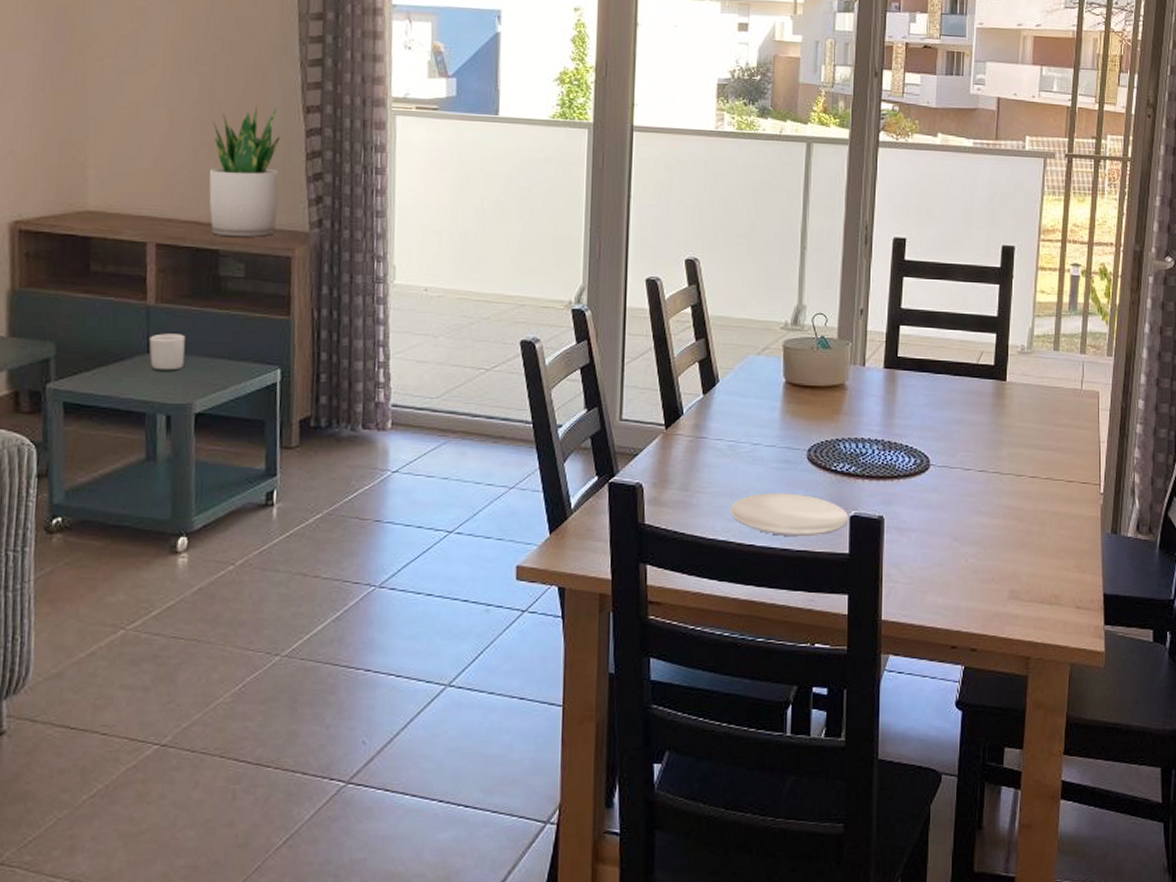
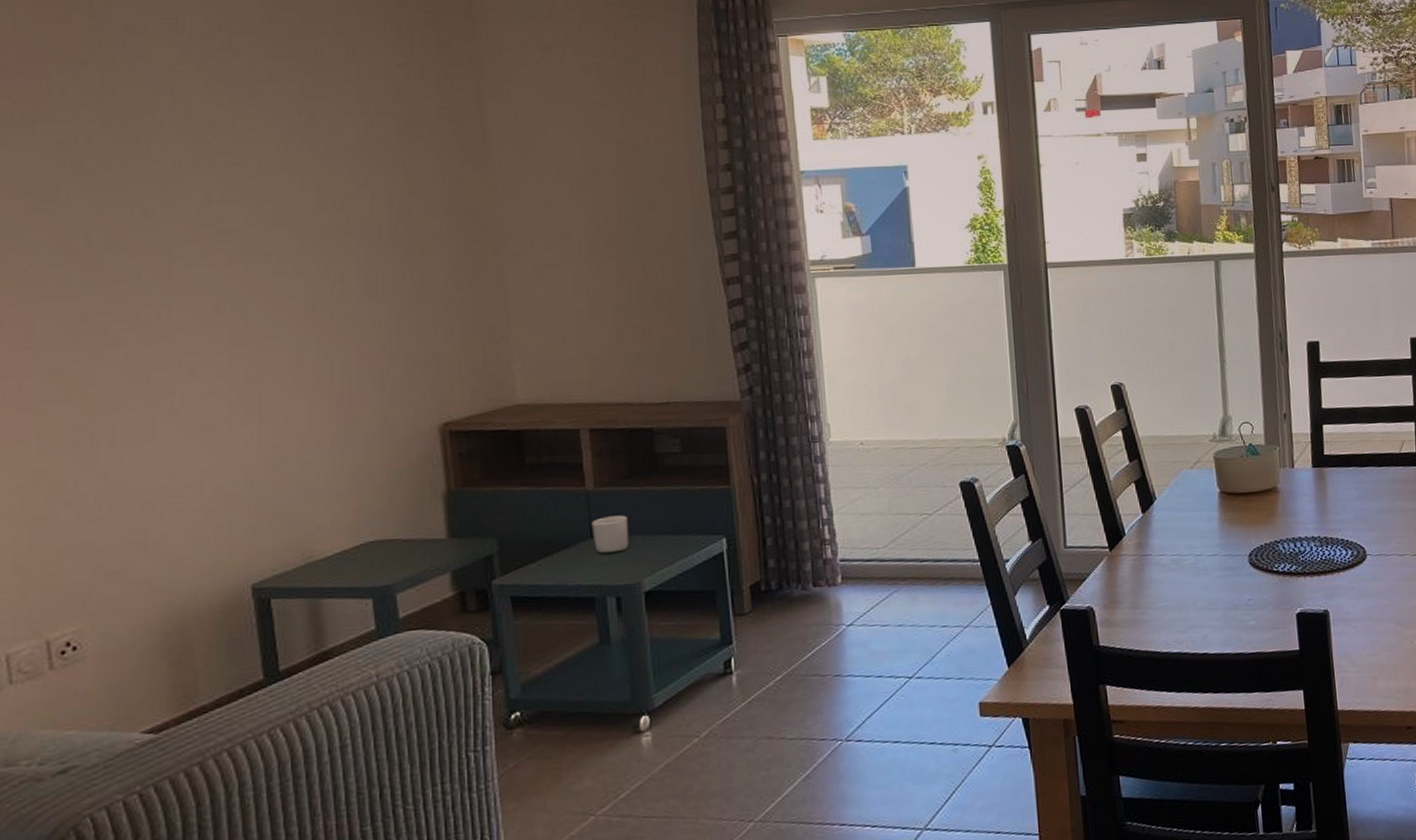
planter: present [209,106,281,237] -> none [633,283,707,414]
plate: present [731,493,849,537] -> none [1181,598,1296,641]

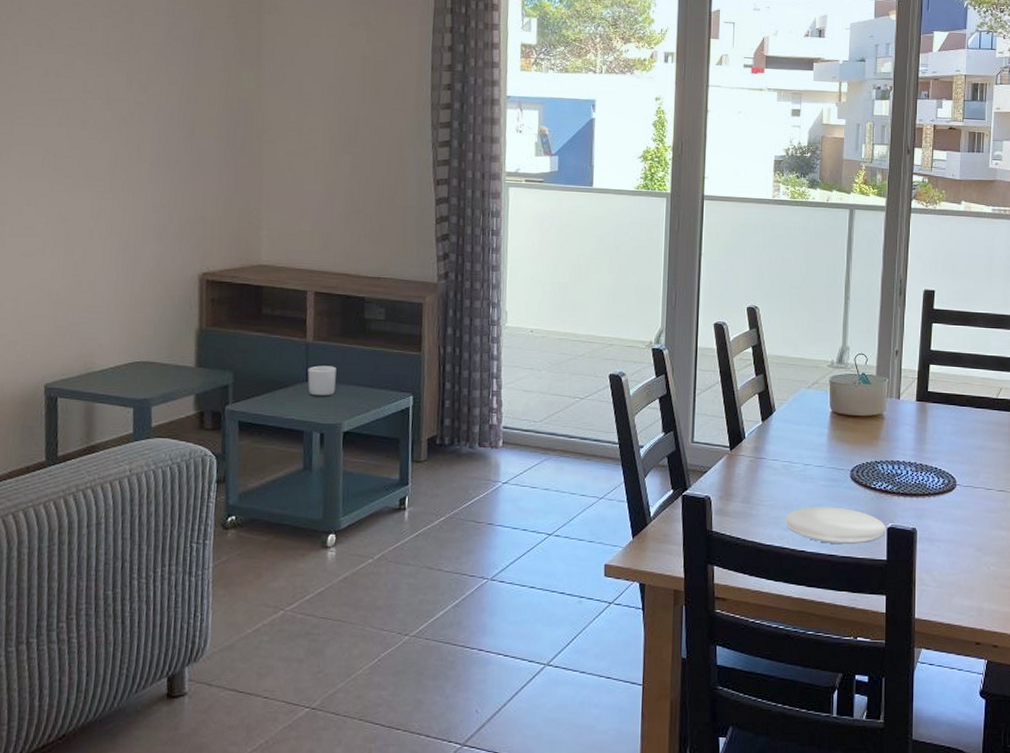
plate: none [1181,598,1296,641] -> present [785,506,887,545]

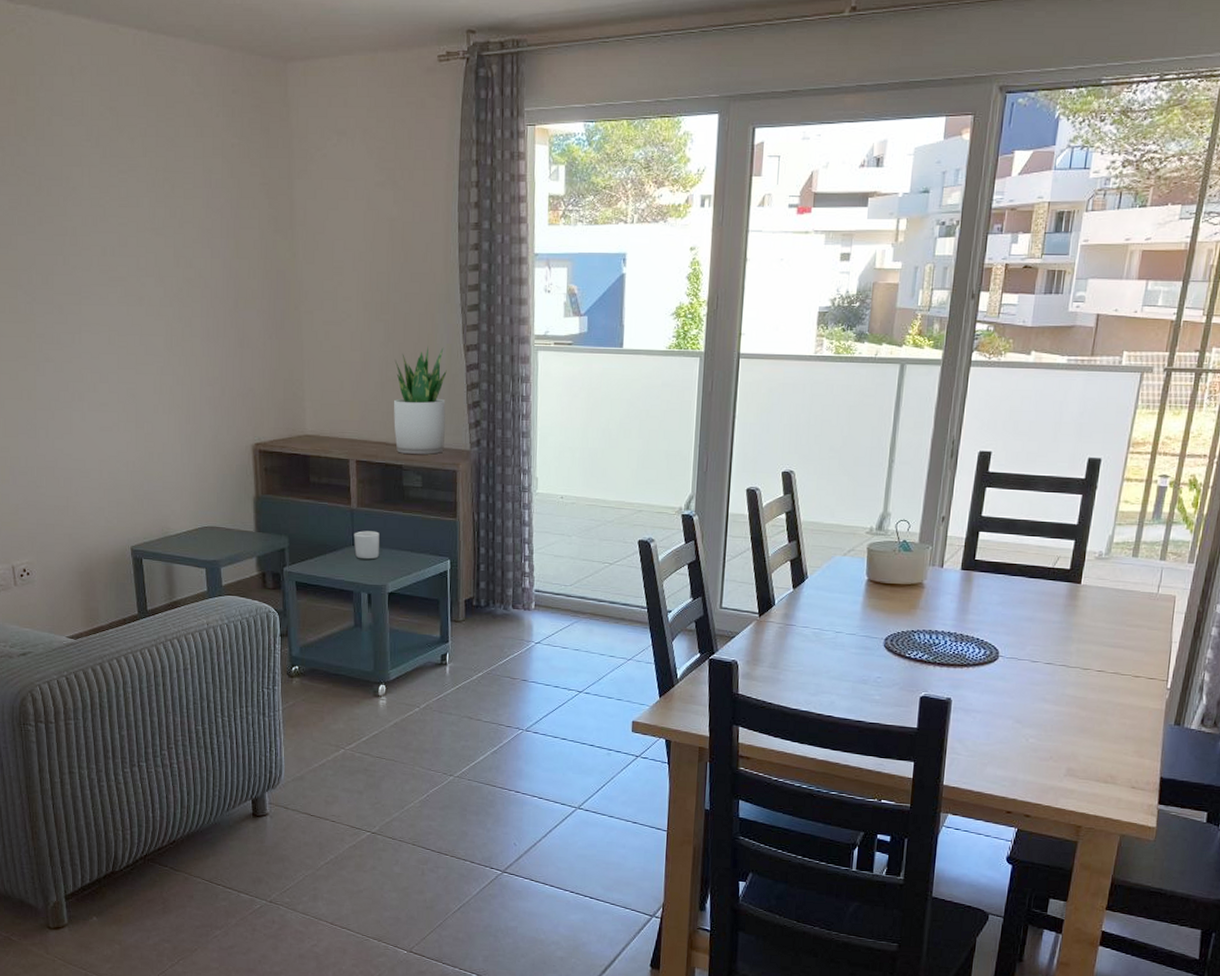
planter: none [357,180,416,287] -> present [393,347,447,455]
plate: present [785,506,887,545] -> none [813,673,919,712]

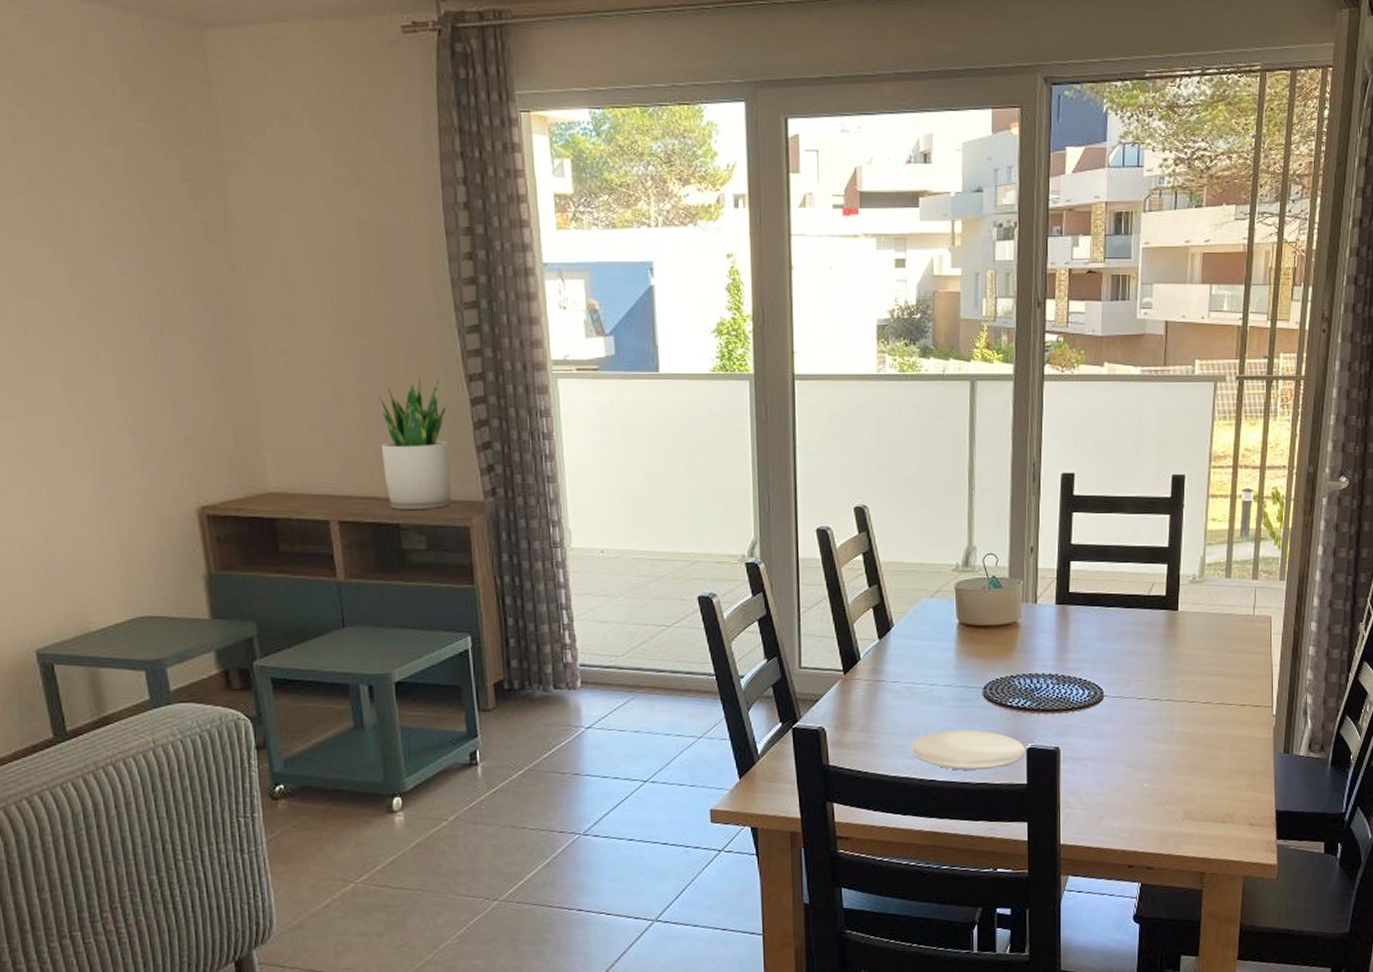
mug: present [354,531,380,561] -> none [343,607,380,645]
plate: none [813,673,919,712] -> present [911,729,1026,771]

